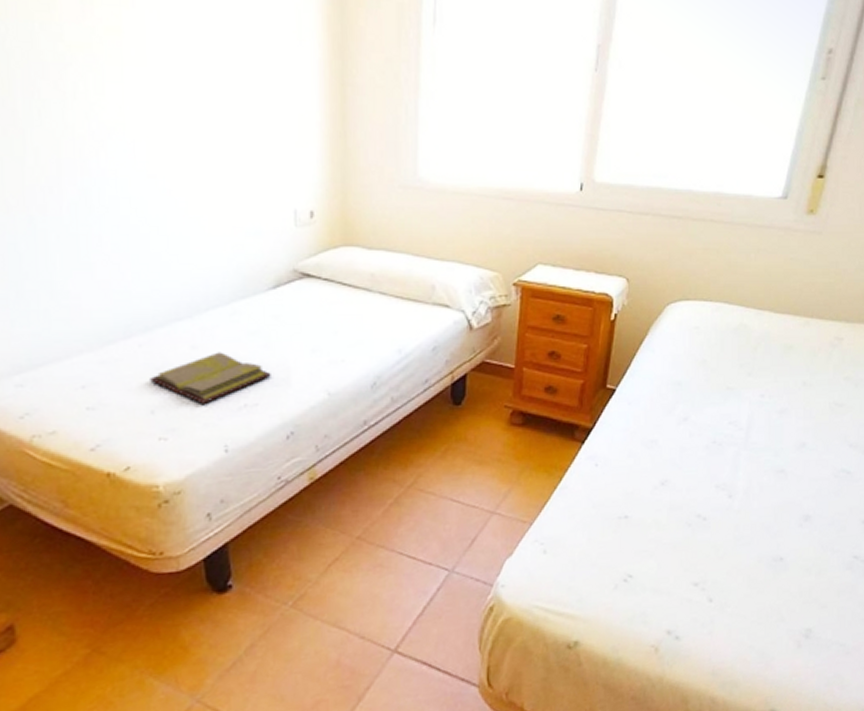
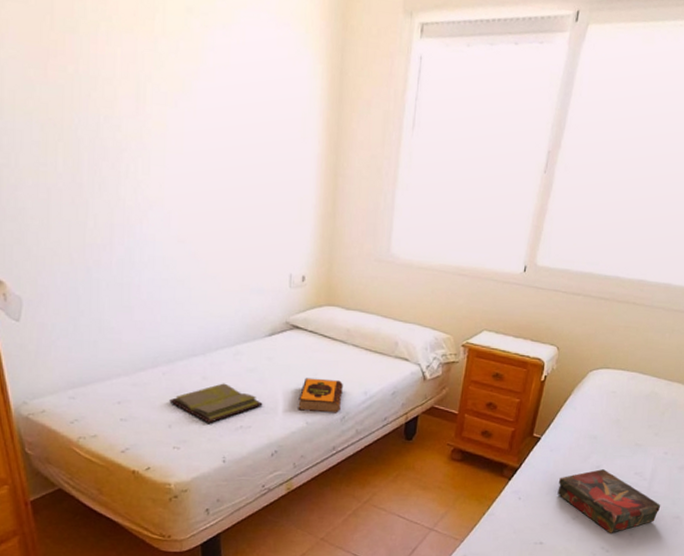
hardback book: none [316,337,371,380] -> present [298,377,343,413]
book: none [640,421,762,498] -> present [557,469,661,533]

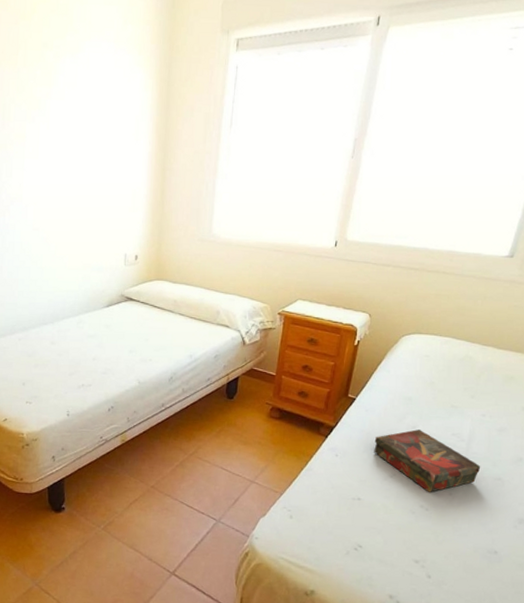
diary: present [169,383,263,423] -> none [24,347,101,382]
hardback book: present [298,377,343,413] -> none [131,342,171,374]

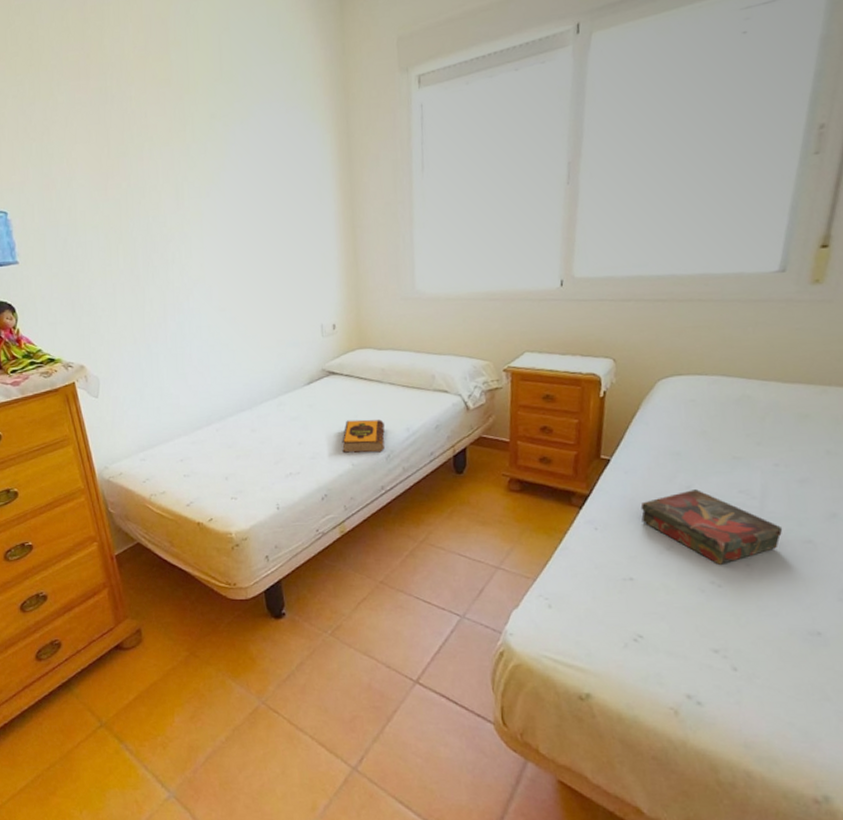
hardback book: none [131,342,171,374] -> present [342,419,385,454]

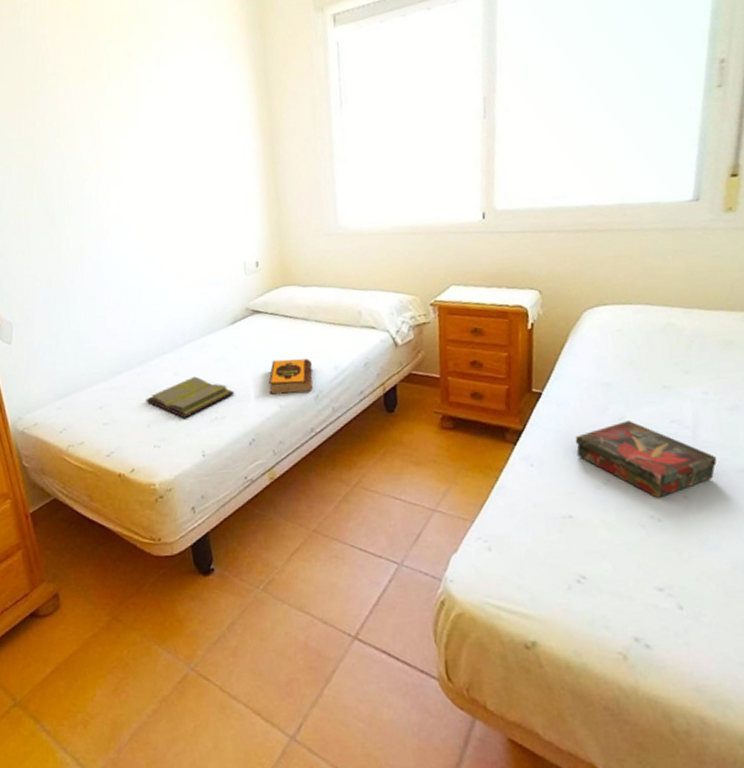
diary: none [224,433,309,473] -> present [146,376,234,418]

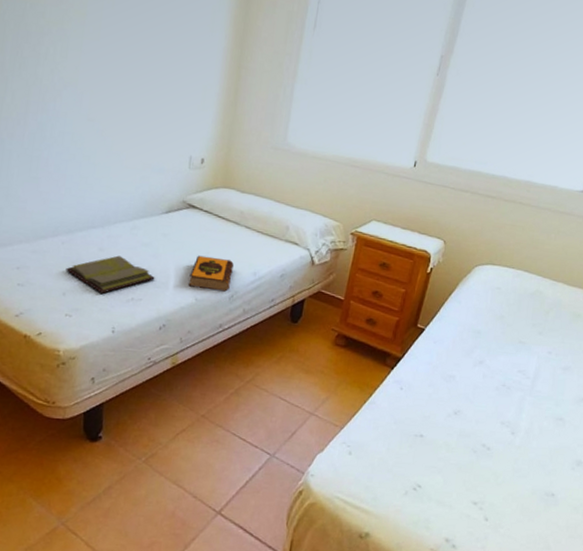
book: present [575,421,717,498] -> none [439,364,544,431]

